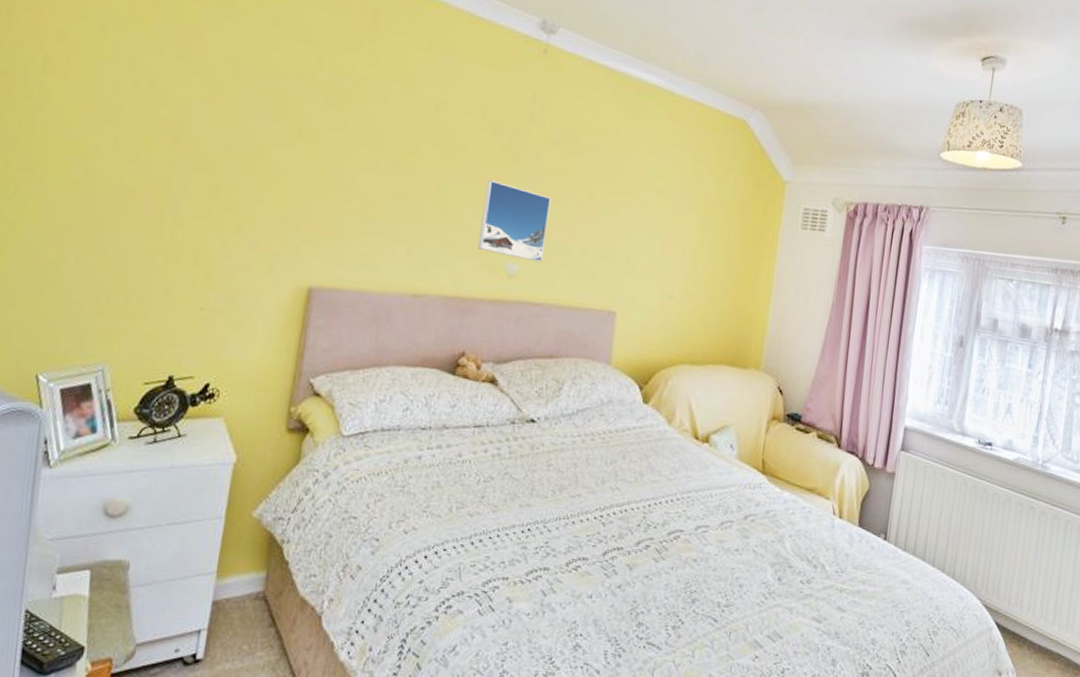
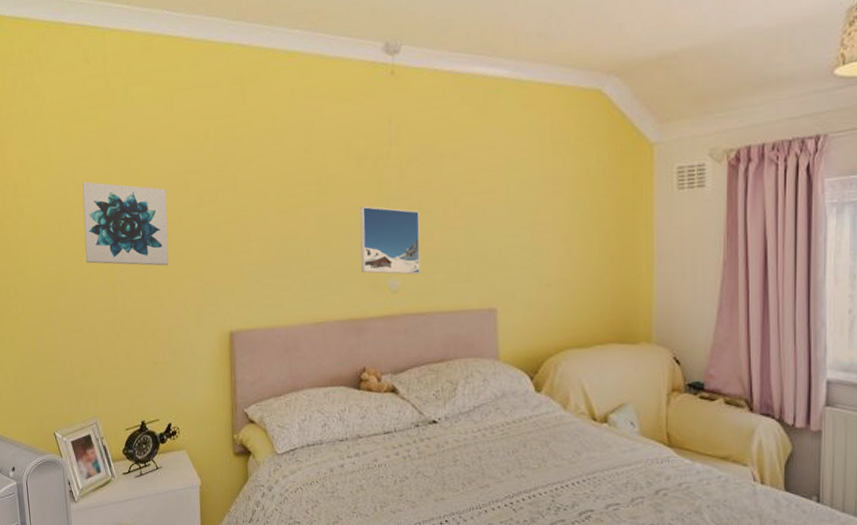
wall art: none [129,77,257,198] -> present [82,181,169,266]

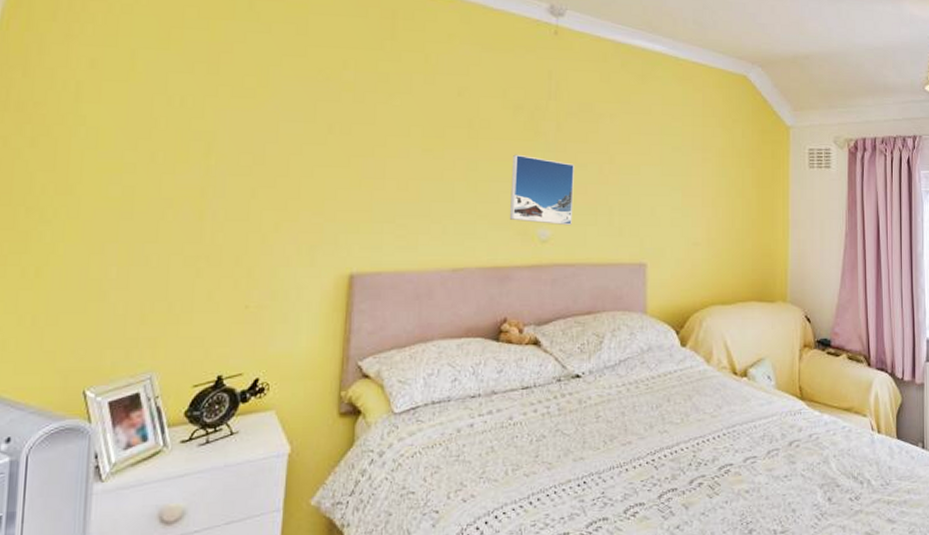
wall art: present [82,181,169,266] -> none [167,94,287,197]

